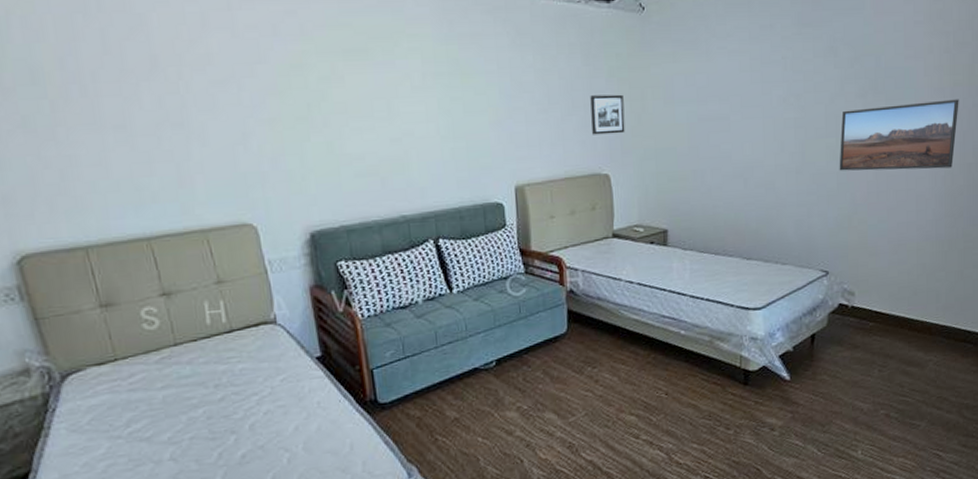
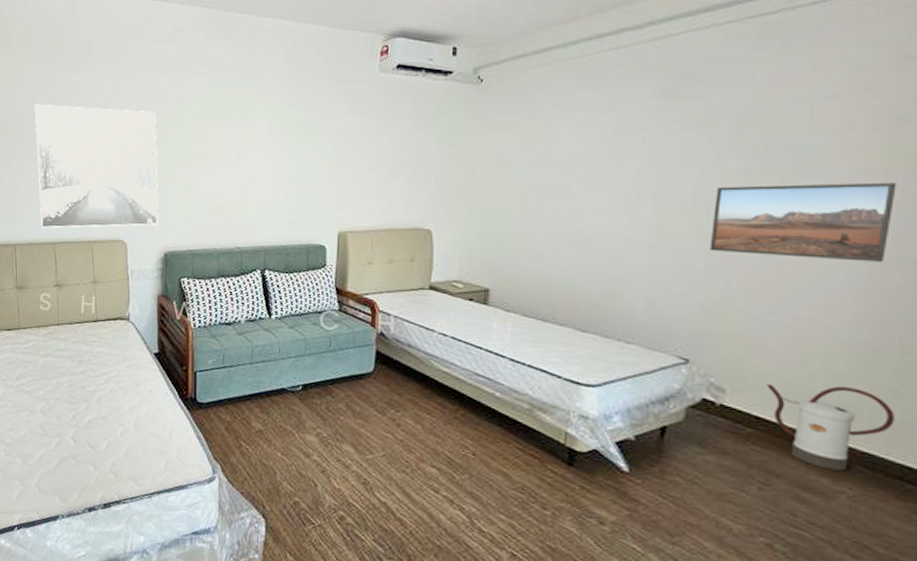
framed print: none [78,42,297,221] -> present [34,104,159,229]
picture frame: present [590,94,625,135] -> none [418,157,453,193]
watering can: none [881,275,960,345] -> present [765,384,895,471]

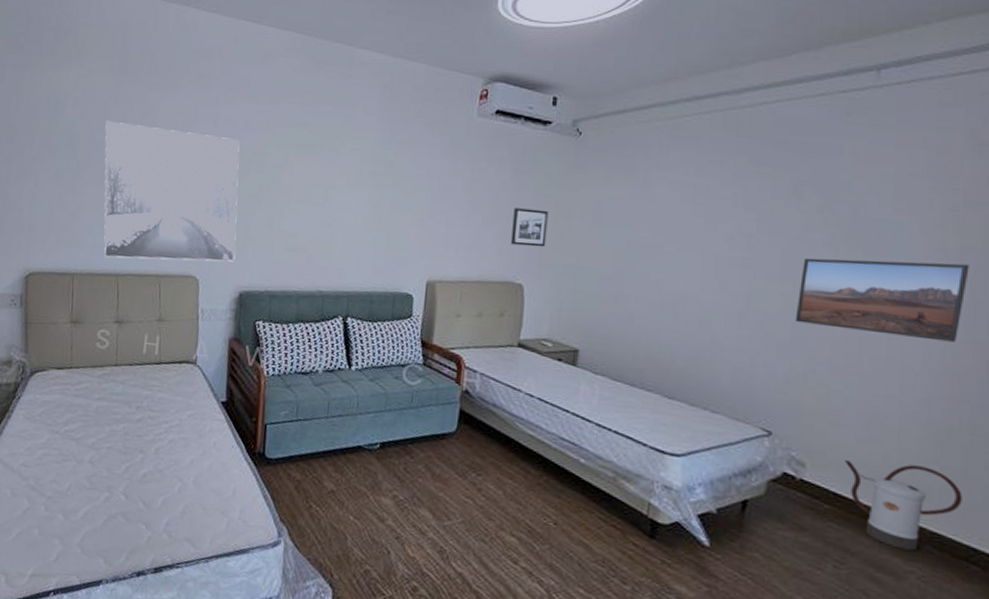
picture frame: none [418,157,453,193] -> present [511,208,548,248]

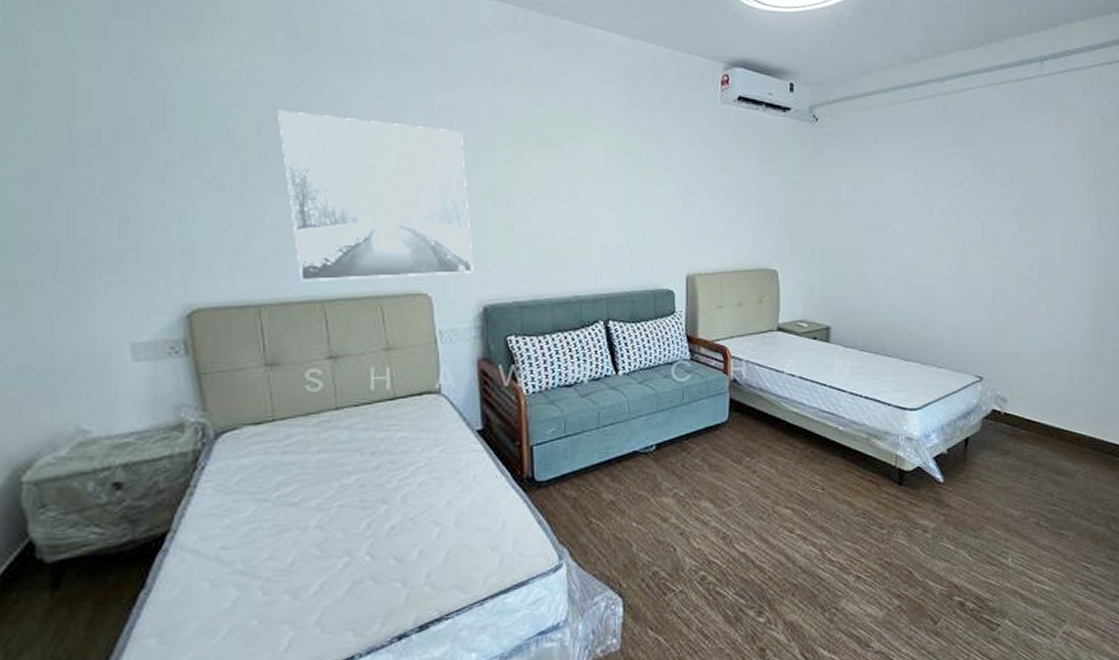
picture frame: present [511,208,548,248] -> none [763,195,795,233]
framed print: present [795,257,969,343] -> none [994,223,1106,287]
watering can: present [843,460,962,551] -> none [1032,387,1107,455]

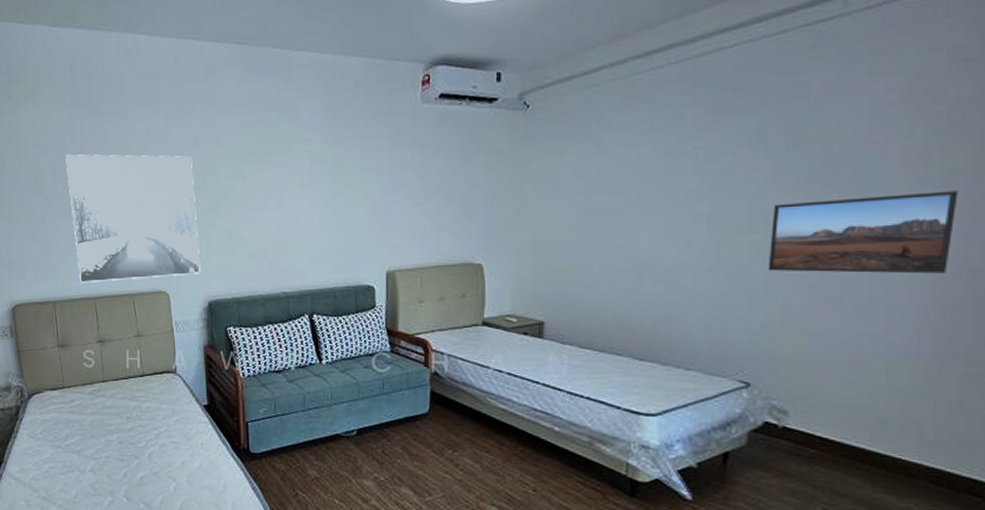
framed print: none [994,223,1106,287] -> present [768,191,958,274]

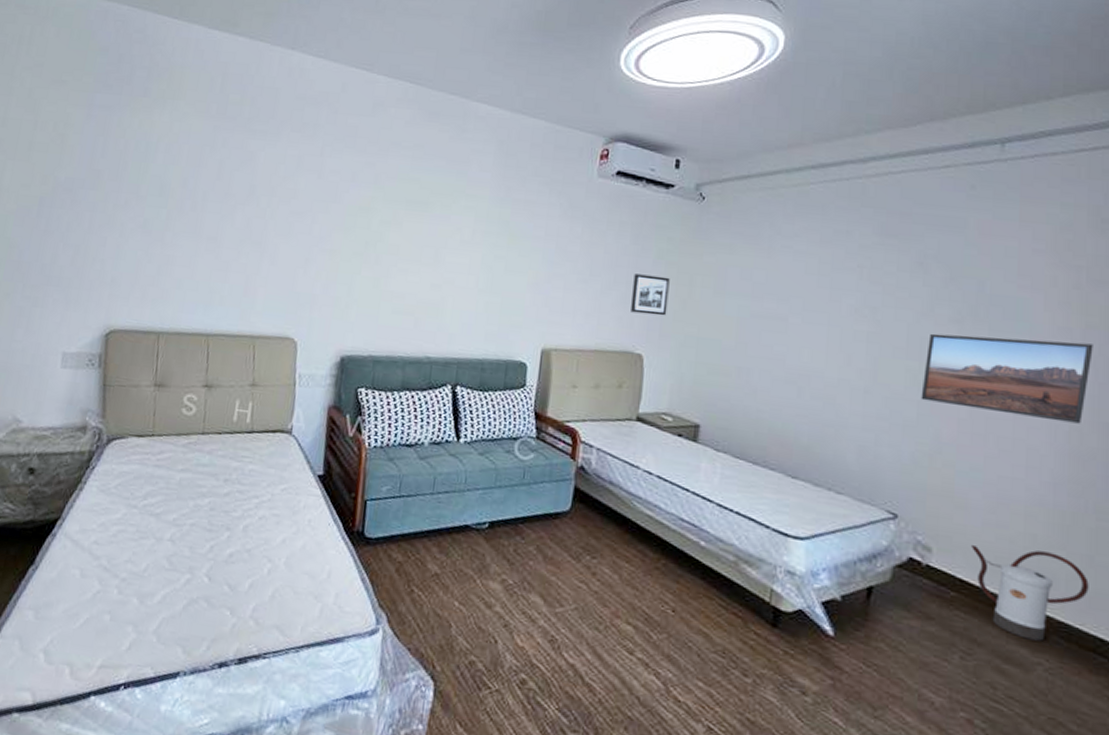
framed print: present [66,154,201,284] -> none [193,168,346,324]
picture frame: none [467,188,502,226] -> present [631,274,670,316]
watering can: none [828,402,960,487] -> present [970,545,1089,641]

